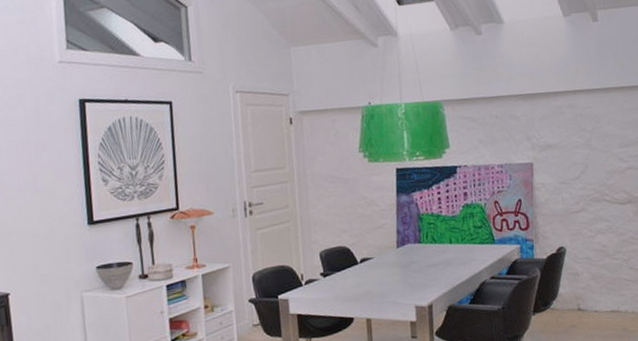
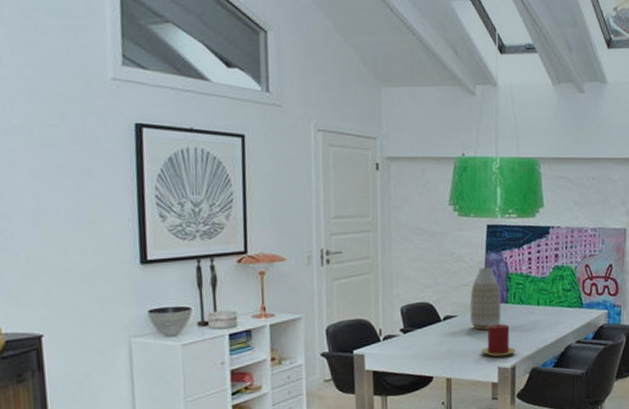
vase: none [384,209,415,271] -> present [470,267,501,331]
candle: none [397,263,432,296] -> present [480,324,516,357]

